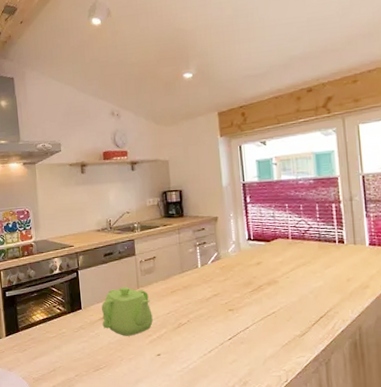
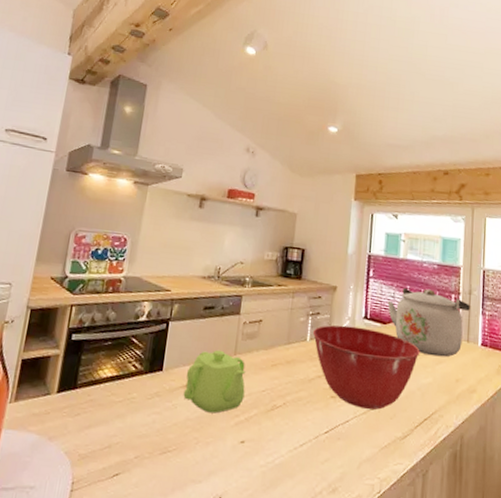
mixing bowl: none [202,248,307,316] -> present [312,325,420,410]
kettle: none [268,203,353,262] -> present [387,287,470,358]

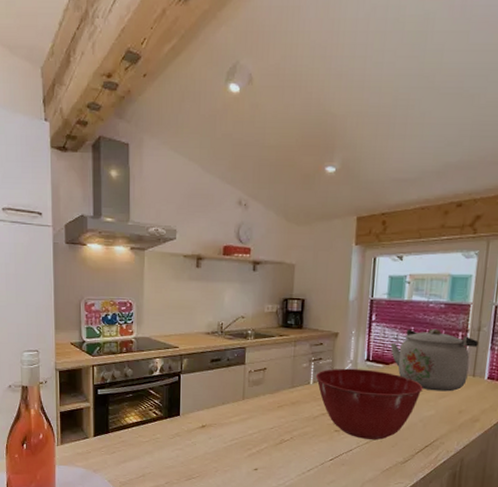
teapot: present [183,349,246,414] -> none [200,396,255,448]

